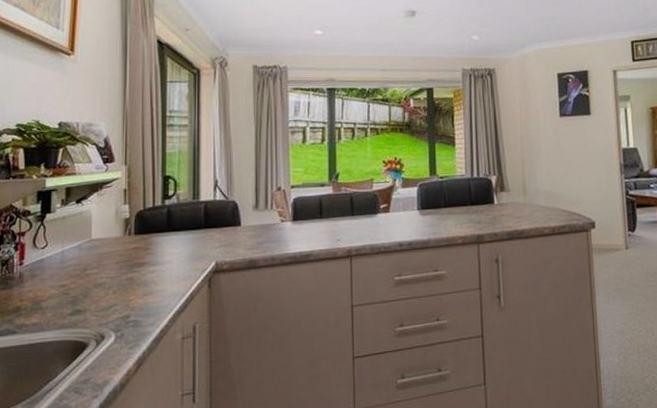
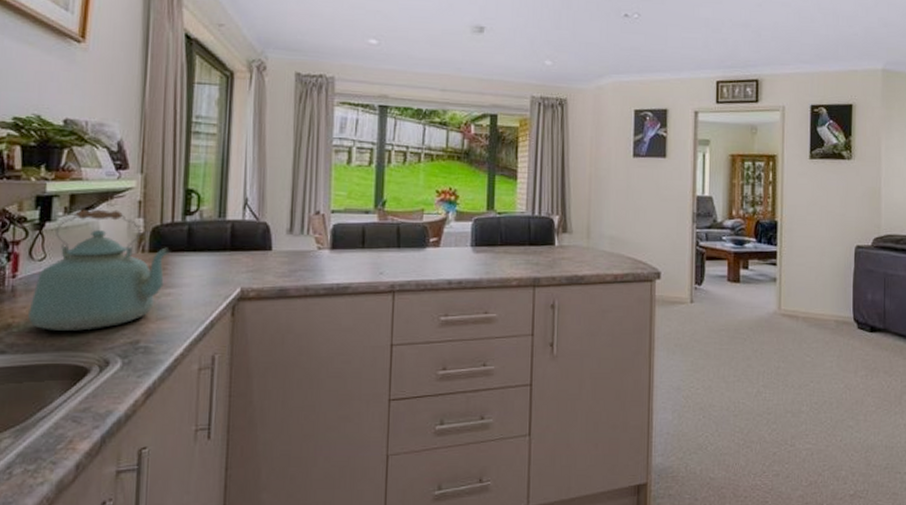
kettle: none [33,198,154,311] -> present [27,209,171,331]

